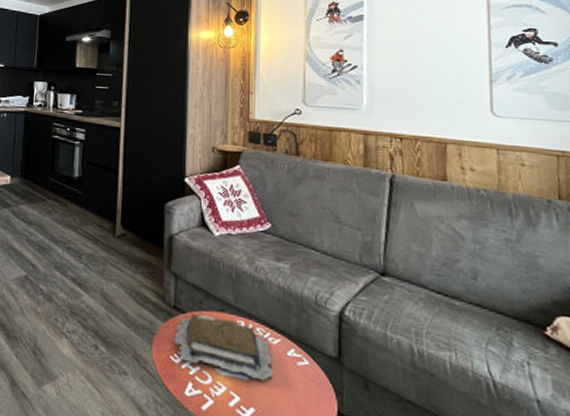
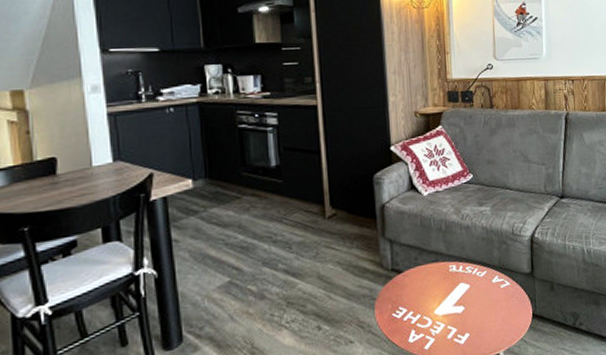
book: present [172,311,275,381] -> none [393,261,483,314]

